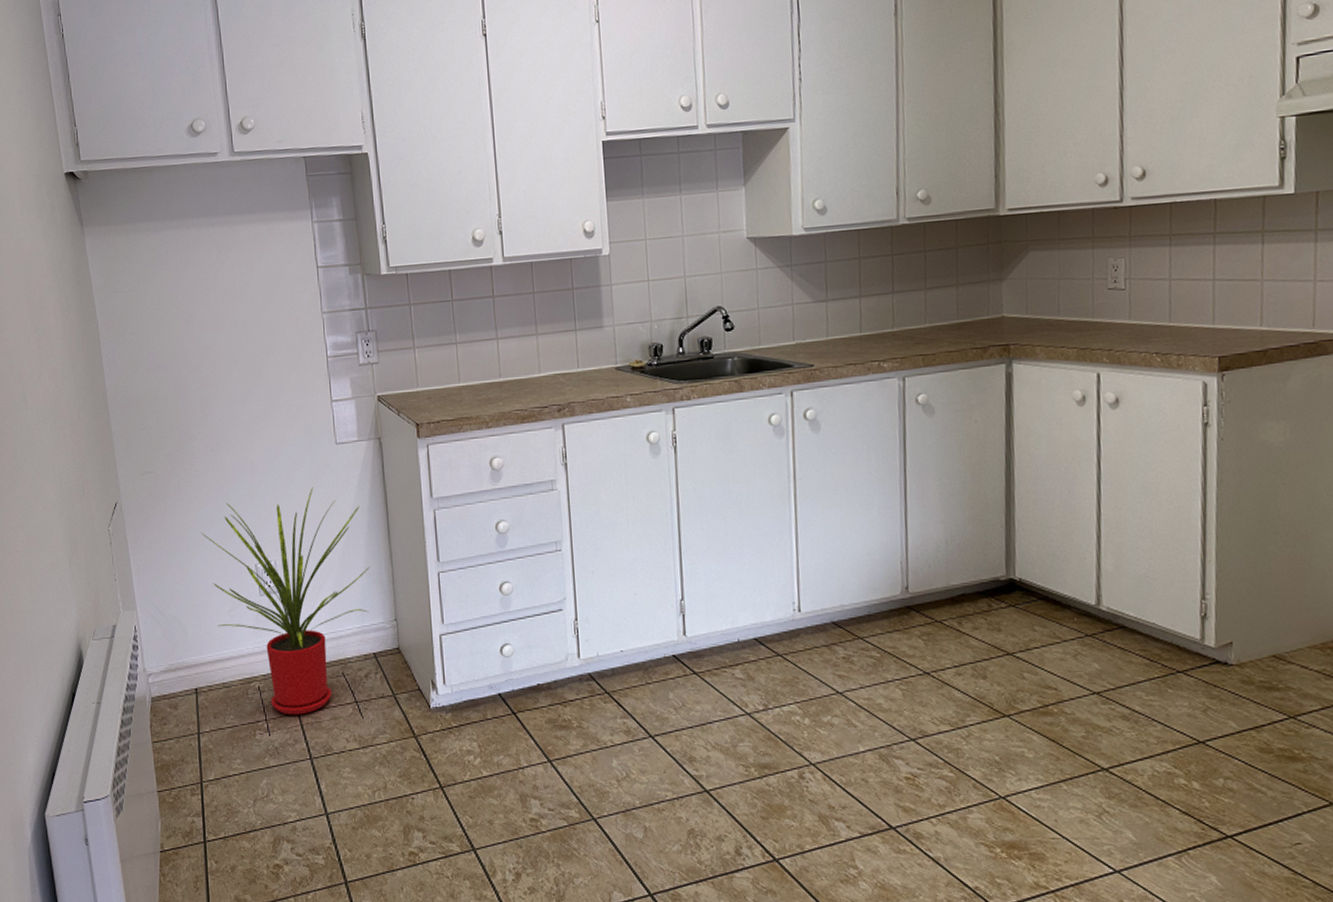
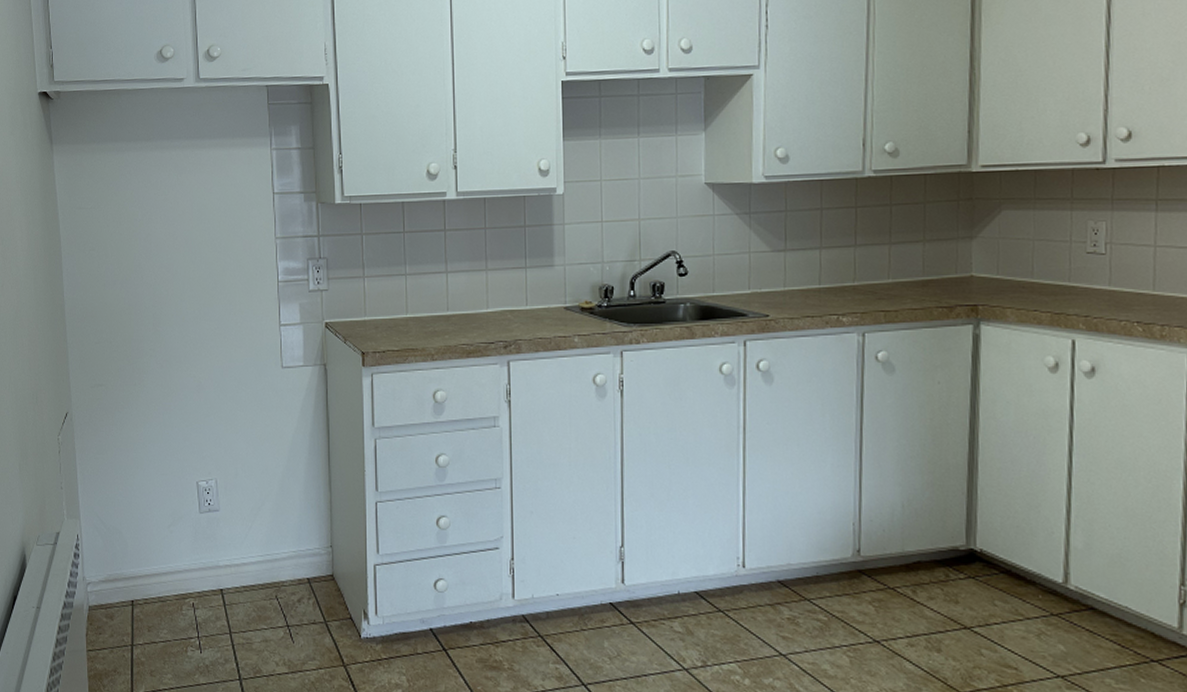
house plant: present [202,487,370,715] -> none [147,408,309,635]

